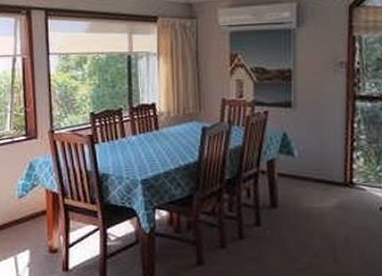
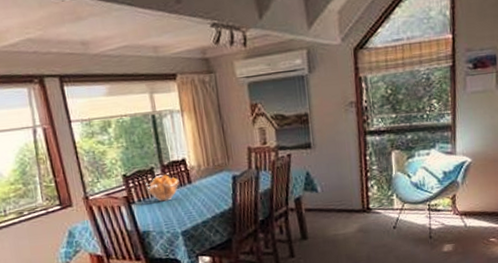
fruit basket: none [111,118,146,145] -> present [145,175,179,202]

